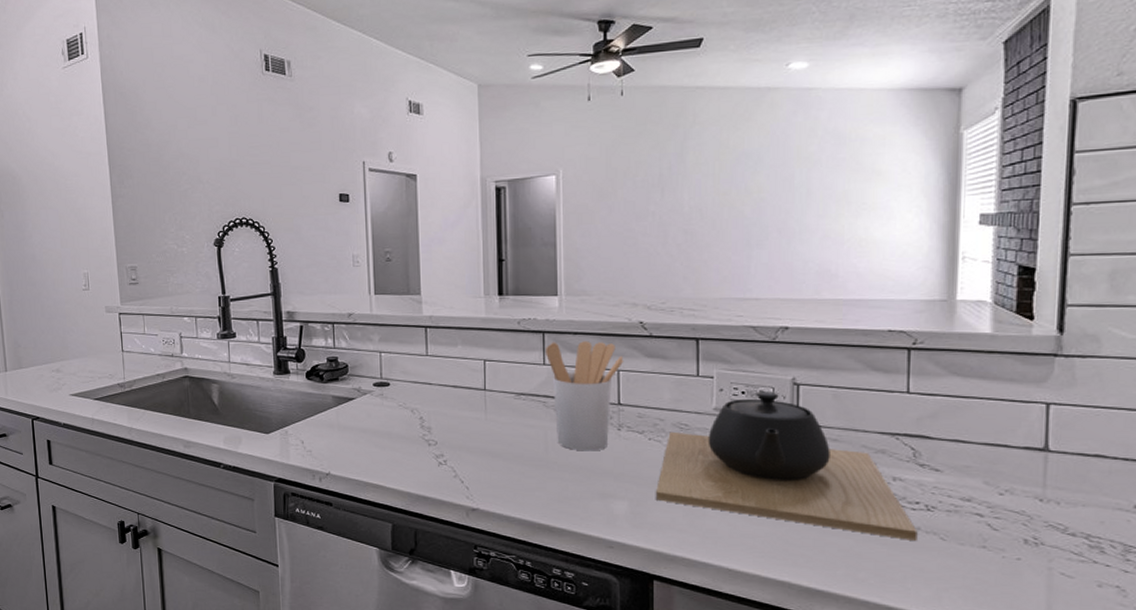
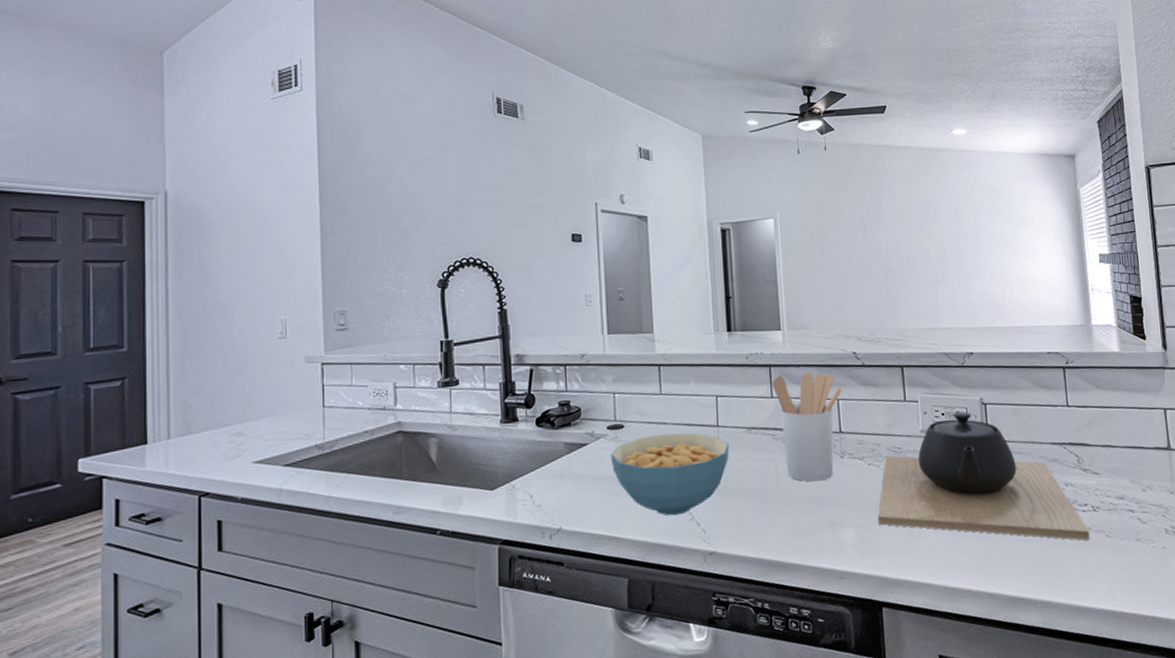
cereal bowl: none [376,394,496,471] -> present [610,433,729,516]

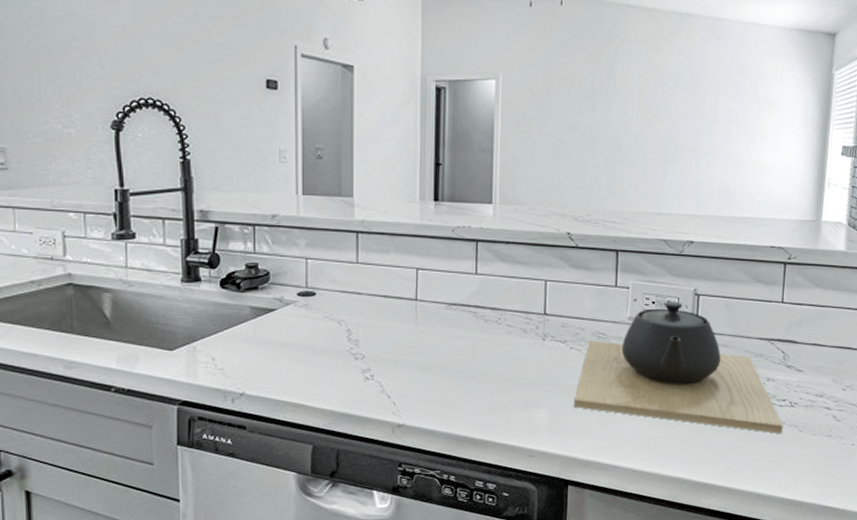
cereal bowl: present [610,433,729,516] -> none [300,304,426,387]
utensil holder: present [773,373,842,482] -> none [478,251,552,362]

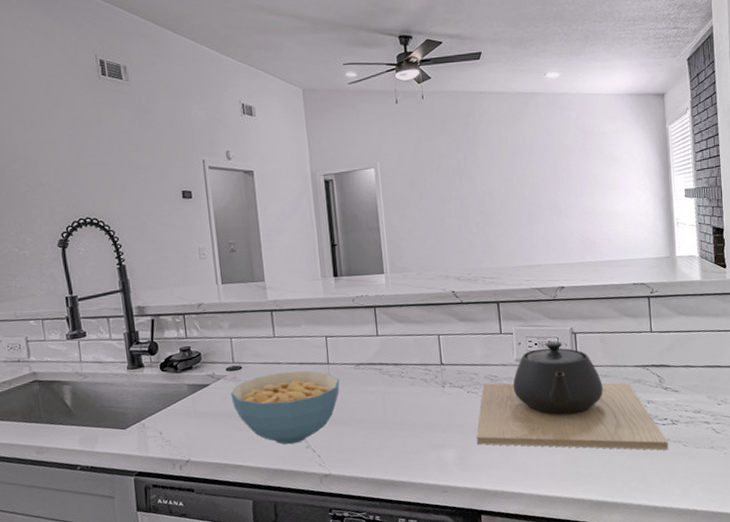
cereal bowl: none [300,304,426,387] -> present [230,370,340,445]

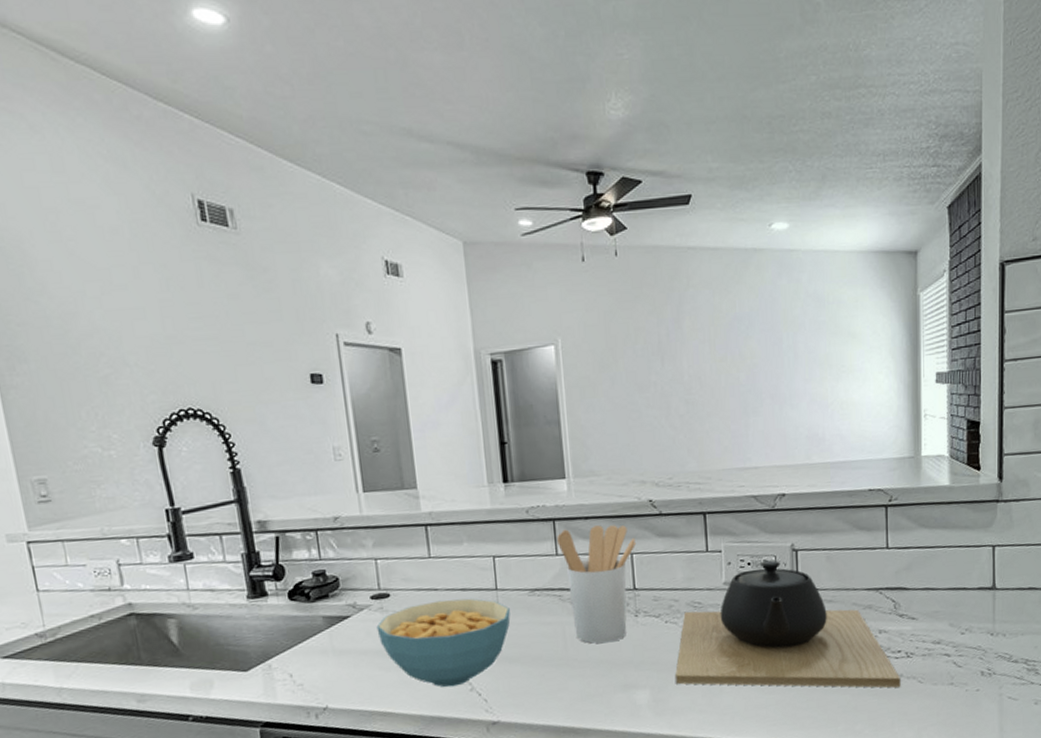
utensil holder: none [378,311,443,410] -> present [557,525,637,644]

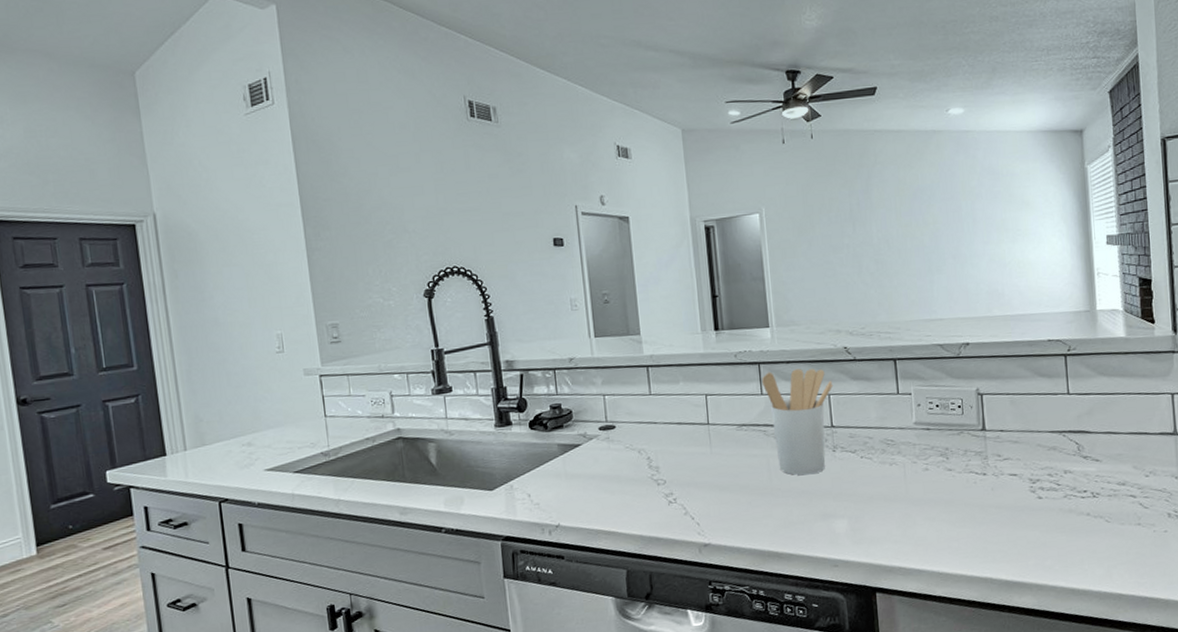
cereal bowl: present [376,598,511,688] -> none [603,431,721,511]
teapot: present [675,560,901,688] -> none [871,402,1088,527]

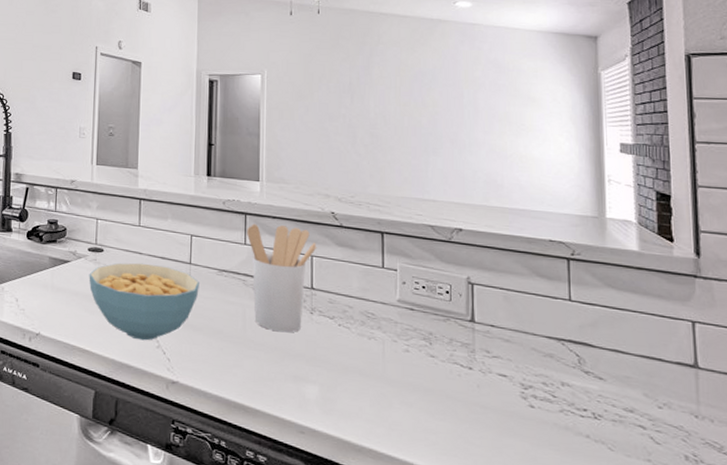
cereal bowl: none [603,431,721,511] -> present [89,262,199,341]

